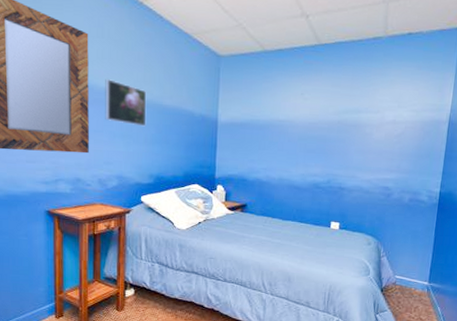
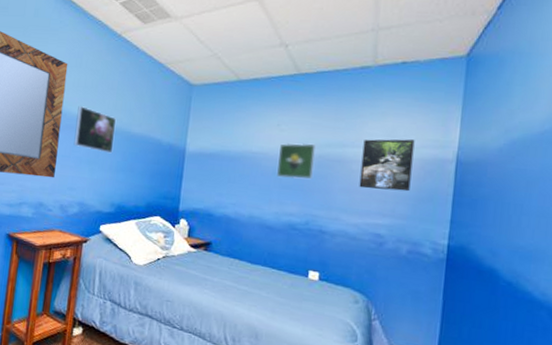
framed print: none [302,110,335,144] -> present [277,142,316,180]
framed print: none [371,104,417,150] -> present [359,139,415,192]

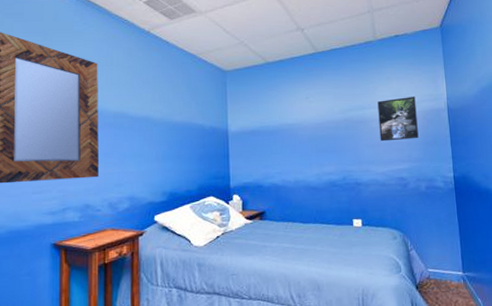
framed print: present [73,106,117,154] -> none [115,103,157,145]
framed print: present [277,142,316,180] -> none [310,110,343,142]

